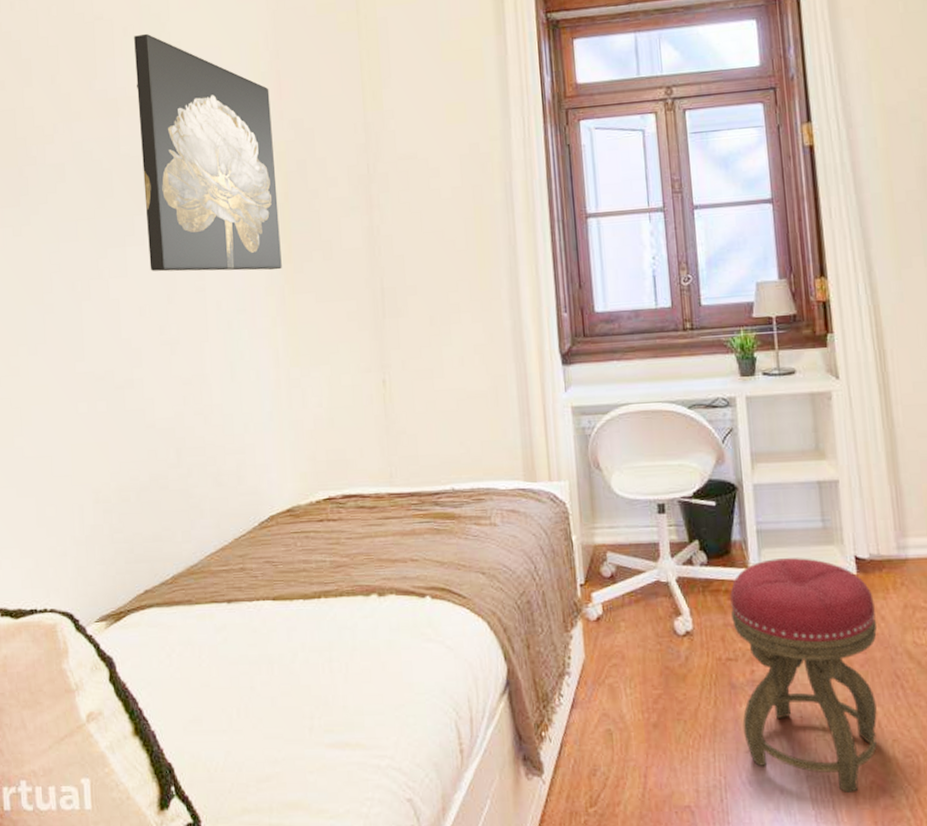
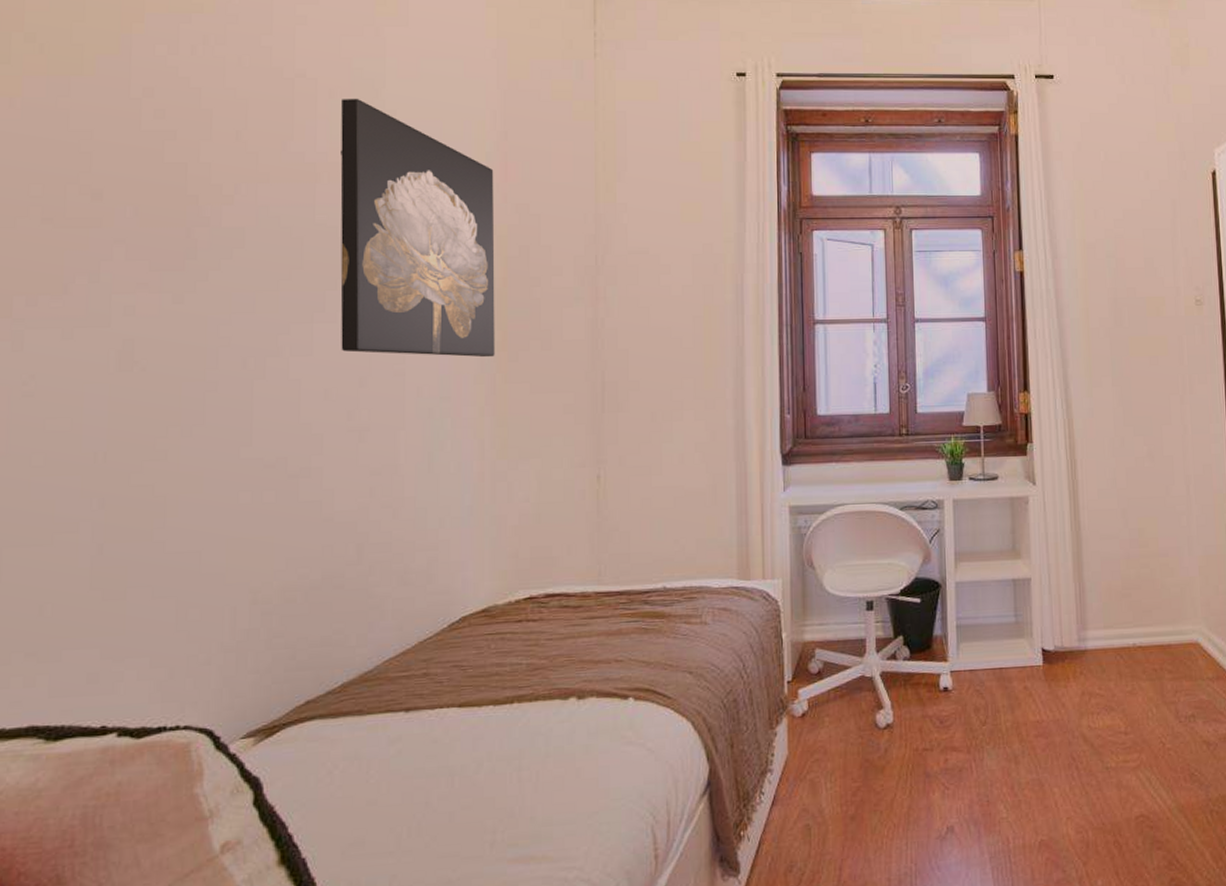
stool: present [730,558,878,792] -> none [929,651,1059,870]

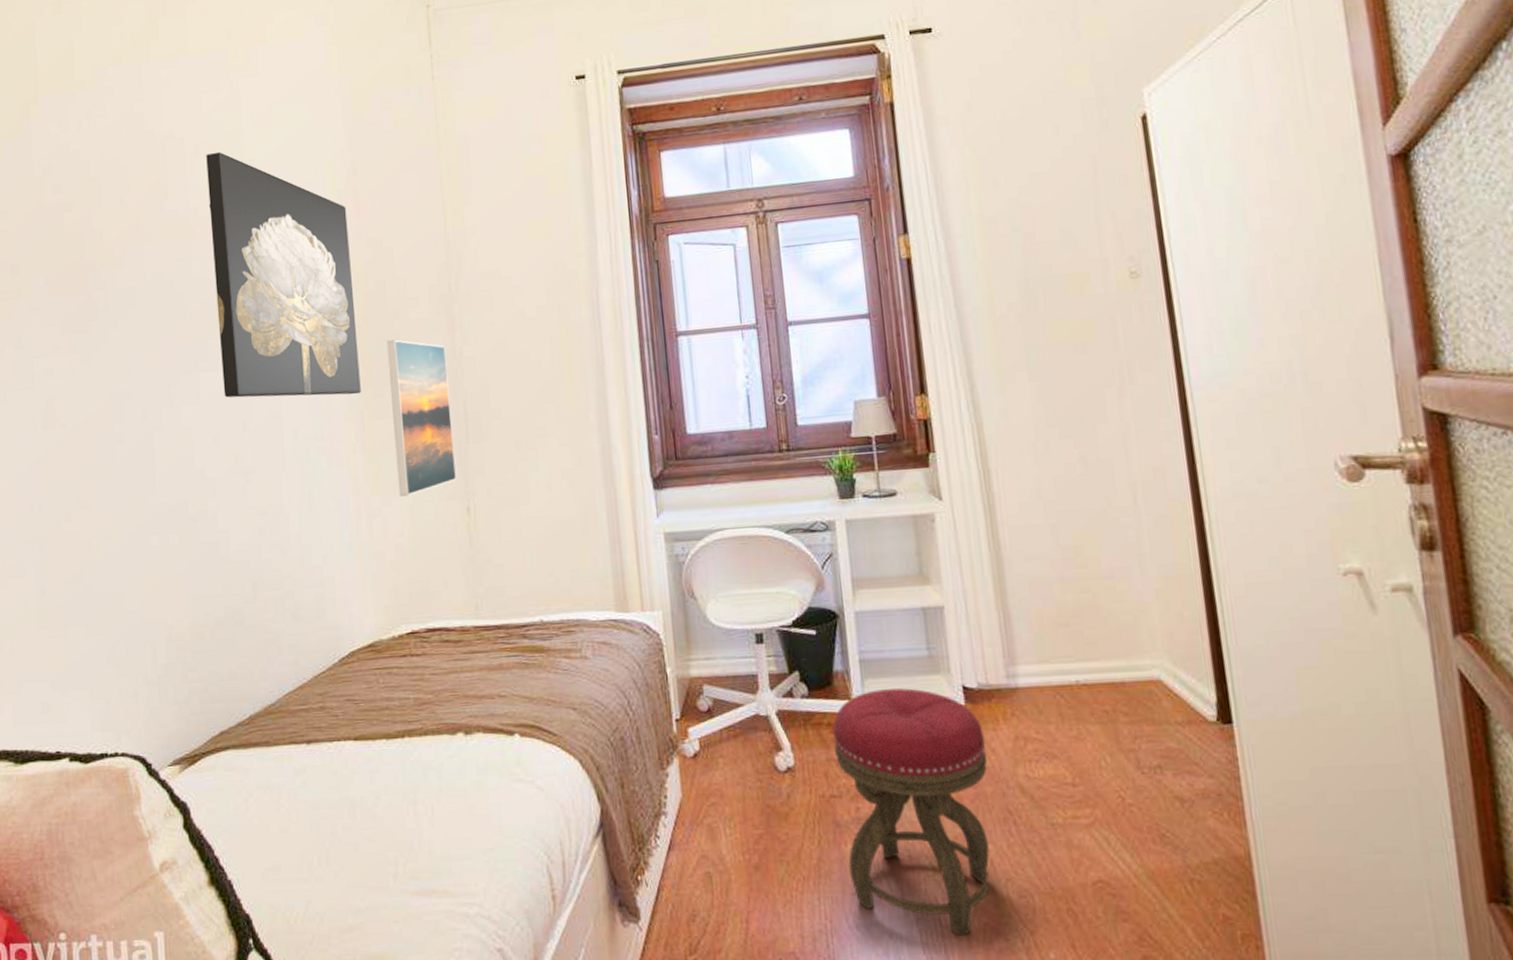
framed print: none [525,306,590,462] -> present [386,339,457,497]
stool: none [929,651,1059,870] -> present [833,688,990,936]

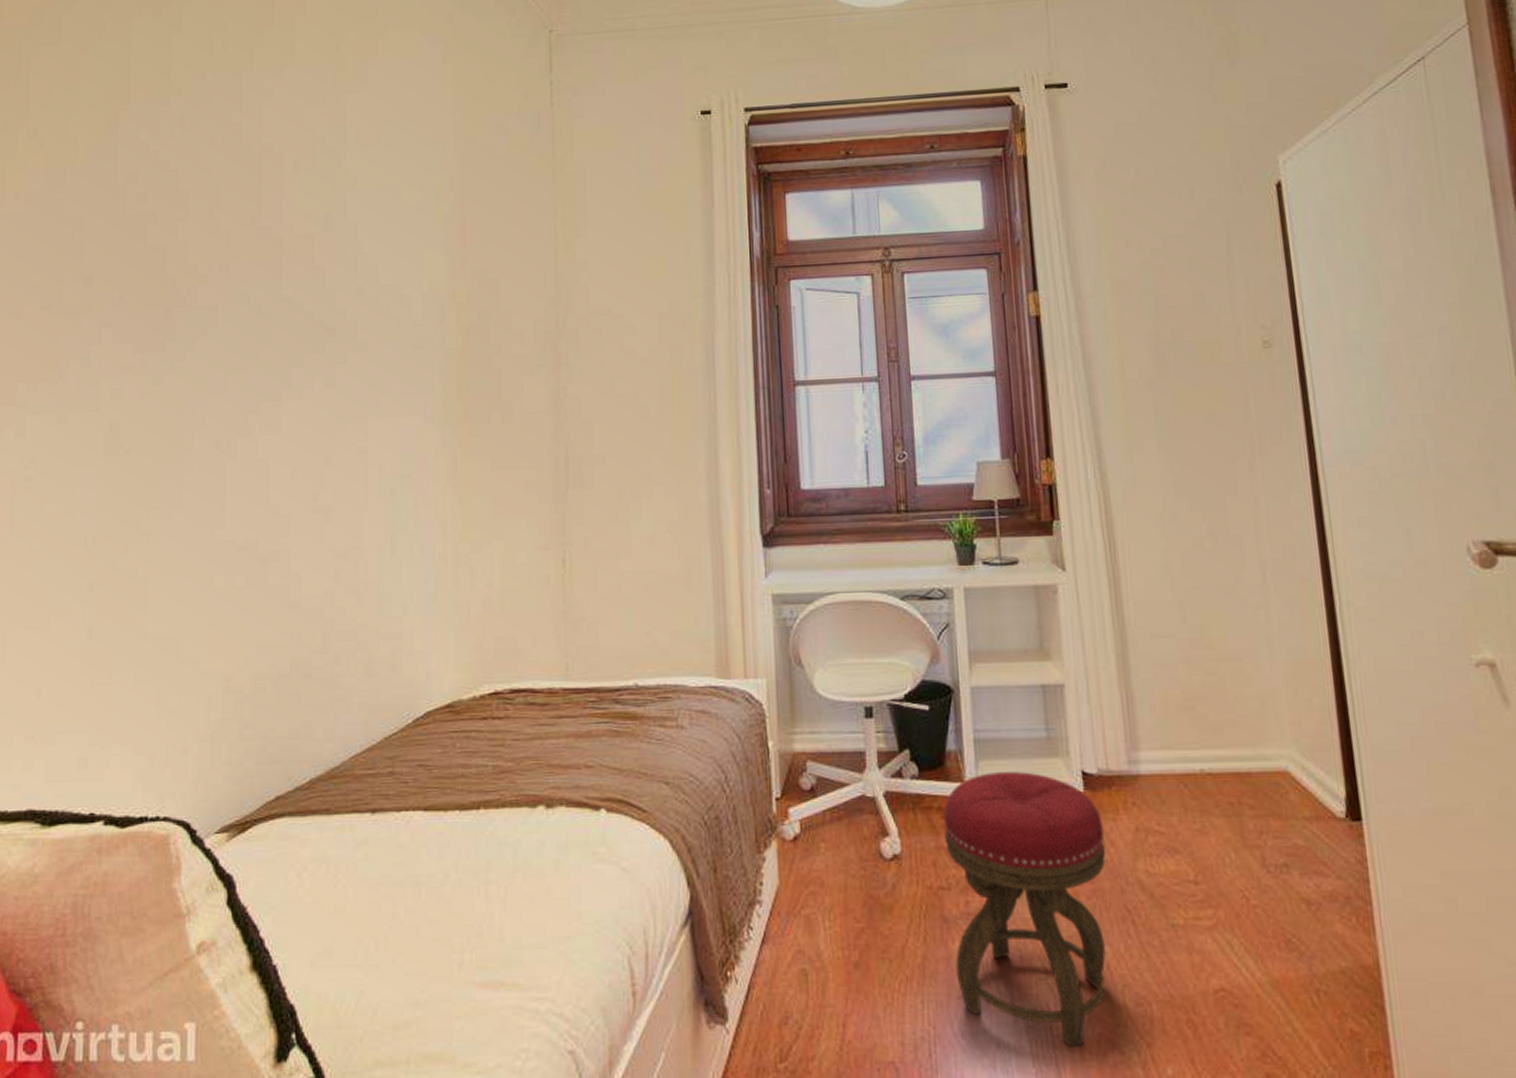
wall art: present [206,151,361,398] -> none [305,168,456,433]
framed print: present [386,339,457,497] -> none [486,375,554,544]

